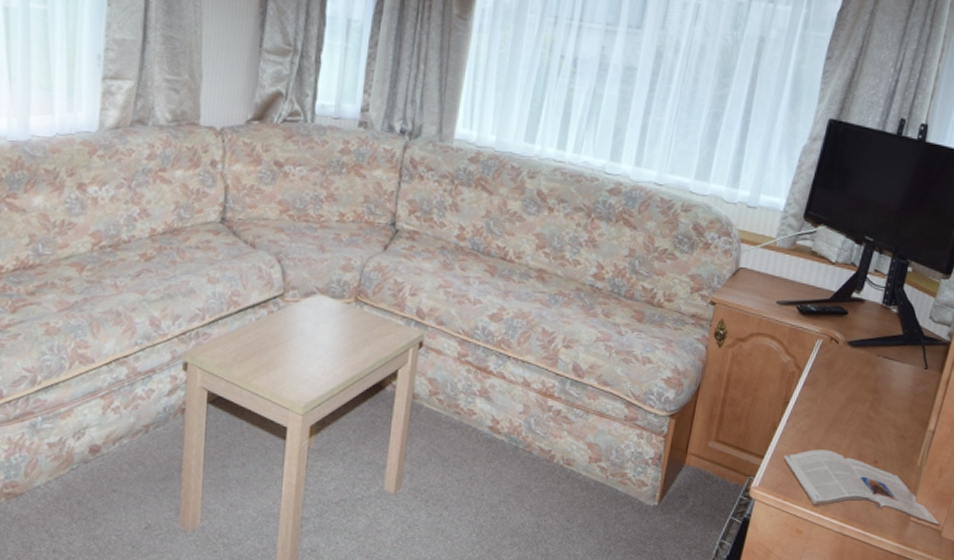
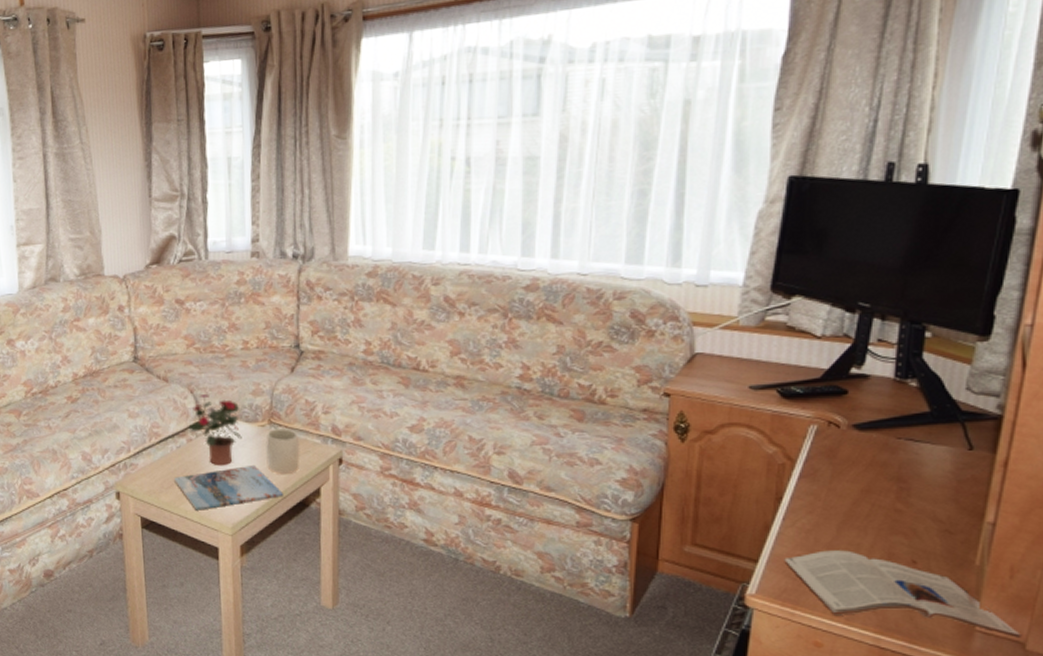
magazine: none [249,342,360,387] -> present [174,464,283,511]
potted flower: none [271,265,327,342] -> present [188,394,242,466]
mug: none [347,307,384,354] -> present [265,429,300,474]

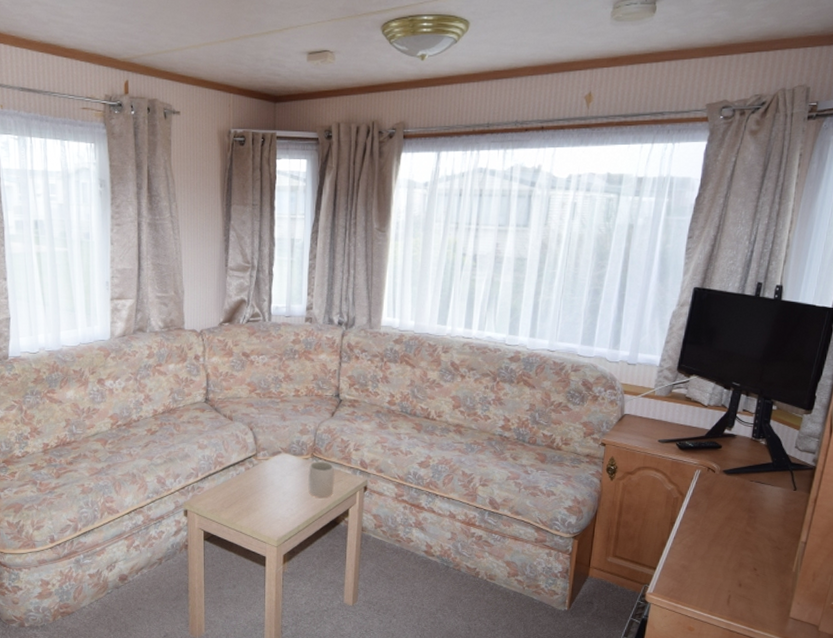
magazine: present [174,464,283,511] -> none [233,490,319,526]
potted flower: present [188,394,242,466] -> none [247,432,290,491]
magazine: present [784,550,1023,639] -> none [673,561,817,623]

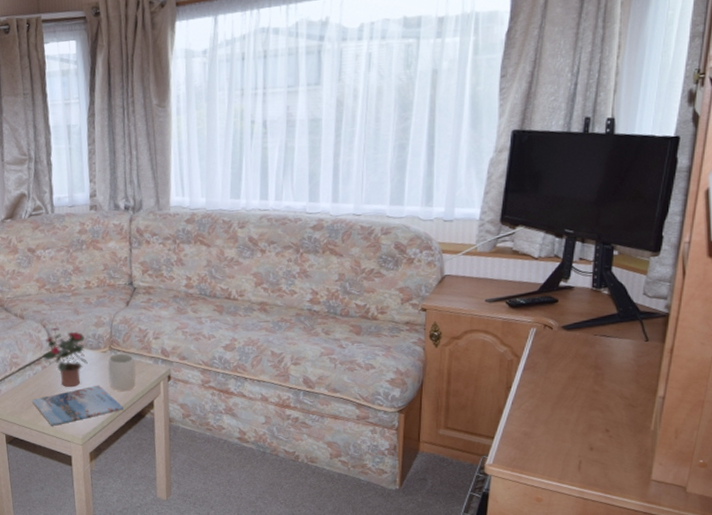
magazine: none [233,490,319,526] -> present [32,384,123,426]
potted flower: none [247,432,290,491] -> present [42,328,88,388]

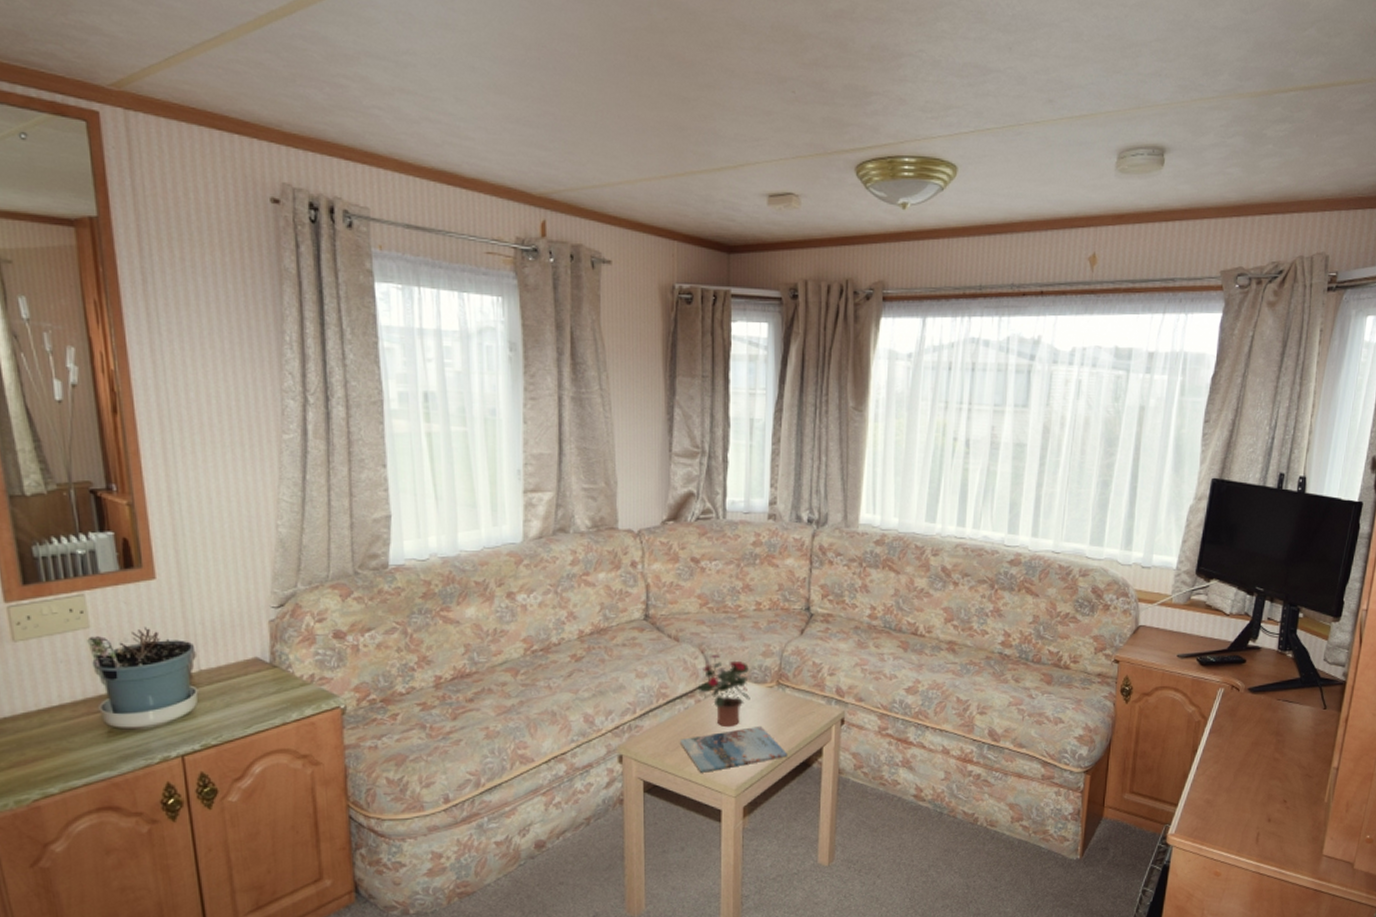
mug: present [107,353,136,391] -> none [773,690,805,734]

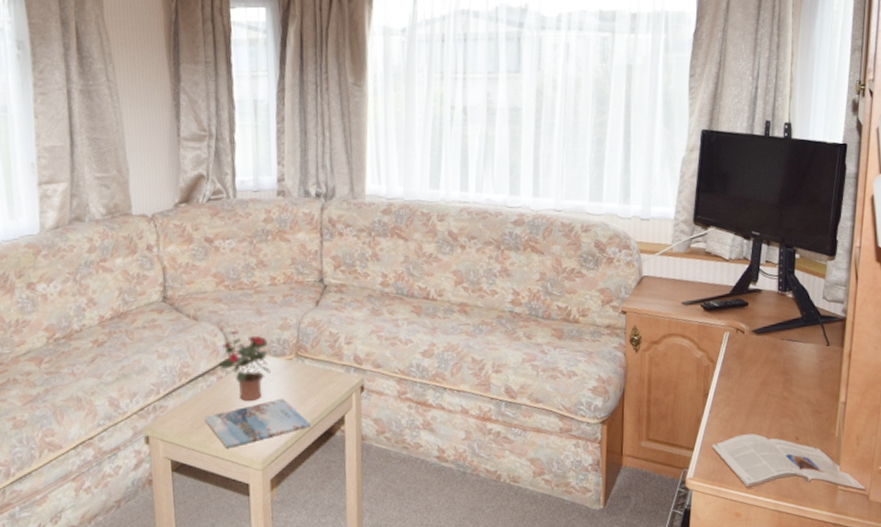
magazine: none [1196,793,1352,860] -> present [711,433,867,492]

